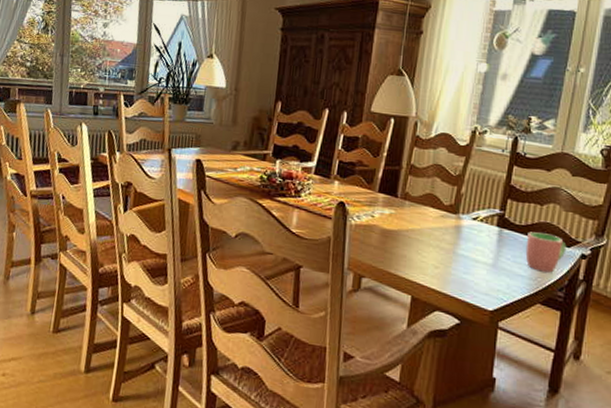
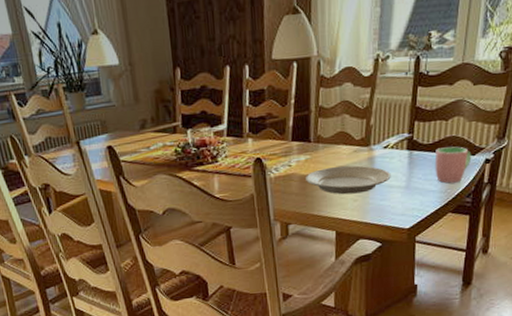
plate: none [387,226,478,261] -> present [306,165,391,195]

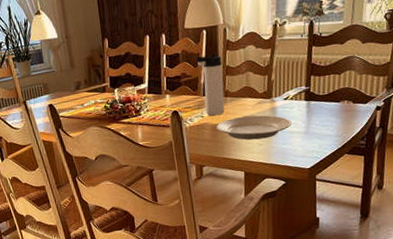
thermos bottle: none [283,90,316,165] -> present [195,53,225,116]
cup: present [434,146,472,184] -> none [330,96,364,129]

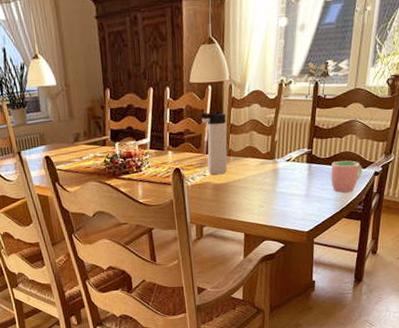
plate: present [216,115,292,140] -> none [218,176,293,201]
cup: none [330,96,364,129] -> present [330,160,363,193]

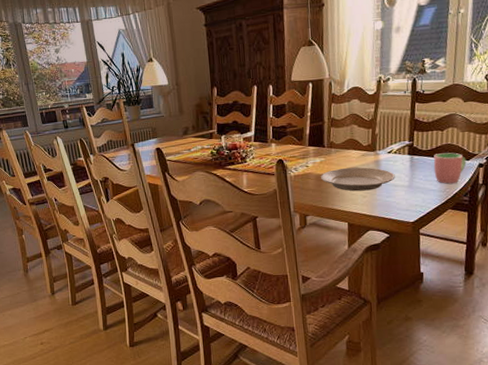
thermos bottle: present [199,110,228,175] -> none [301,105,330,166]
plate: none [218,176,293,201] -> present [321,167,395,192]

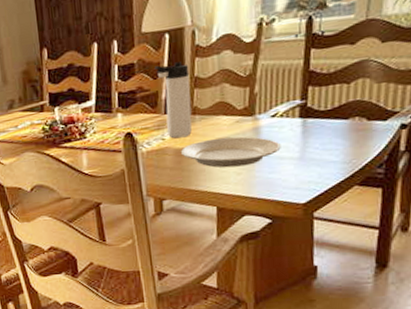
thermos bottle: none [301,105,330,166] -> present [154,61,193,139]
cup: present [433,152,467,184] -> none [335,111,383,153]

